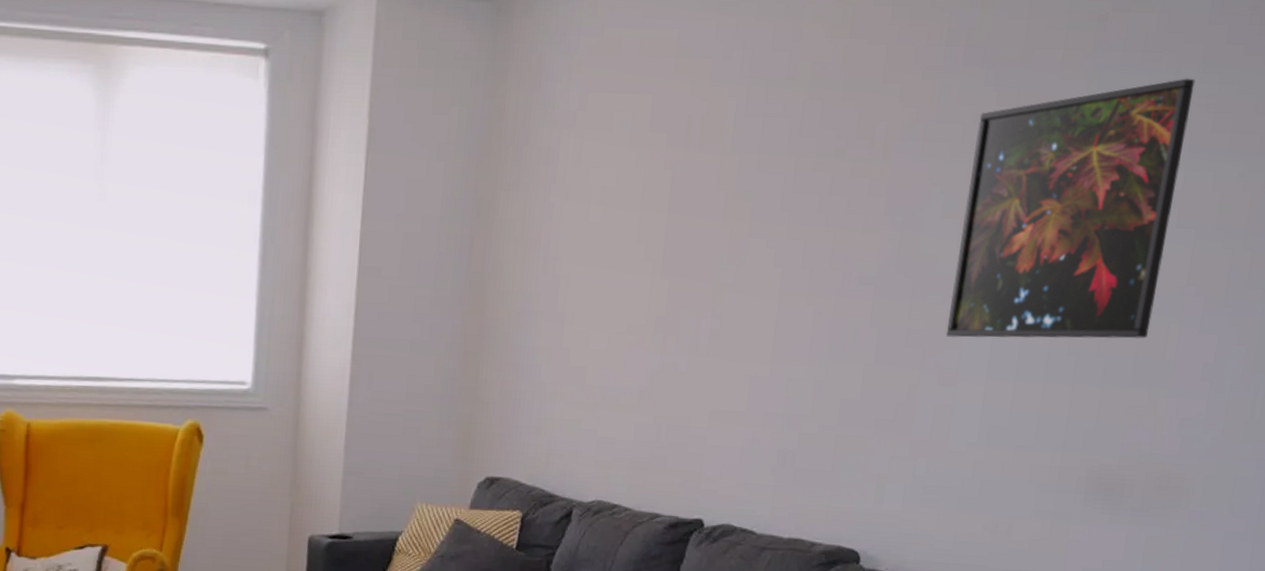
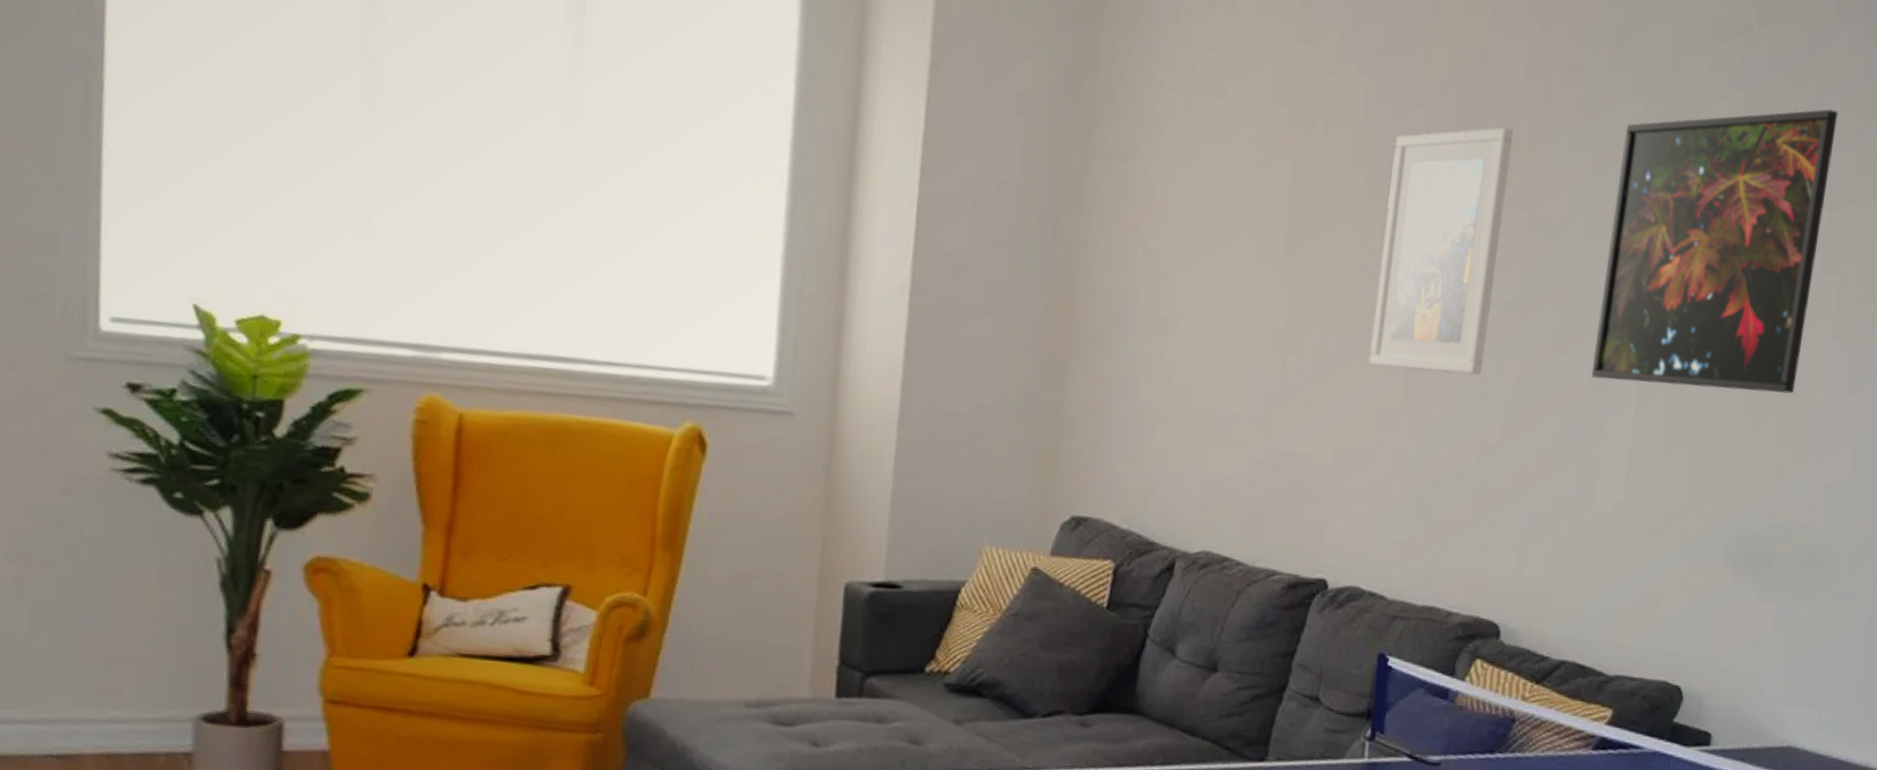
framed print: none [739,128,871,342] -> present [1368,127,1513,375]

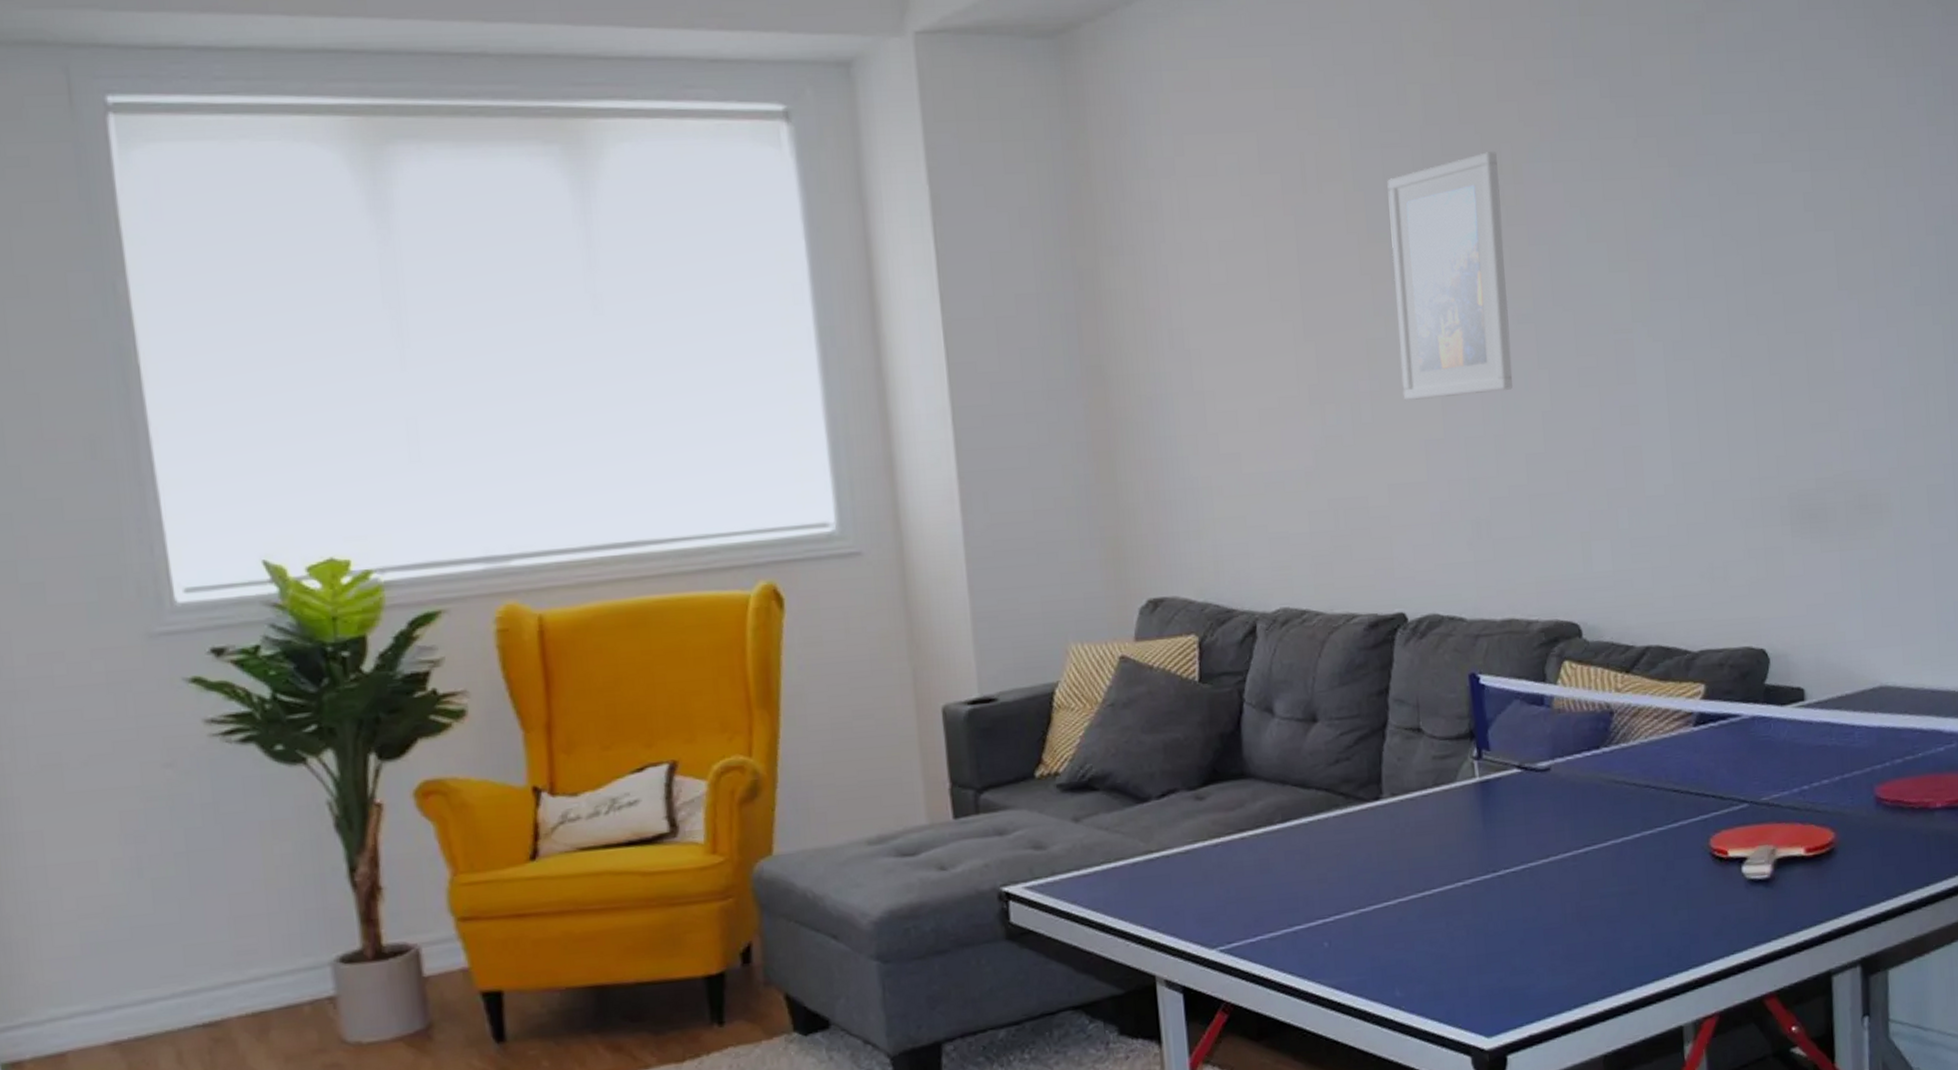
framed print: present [1591,109,1839,394] -> none [1602,76,1814,371]

